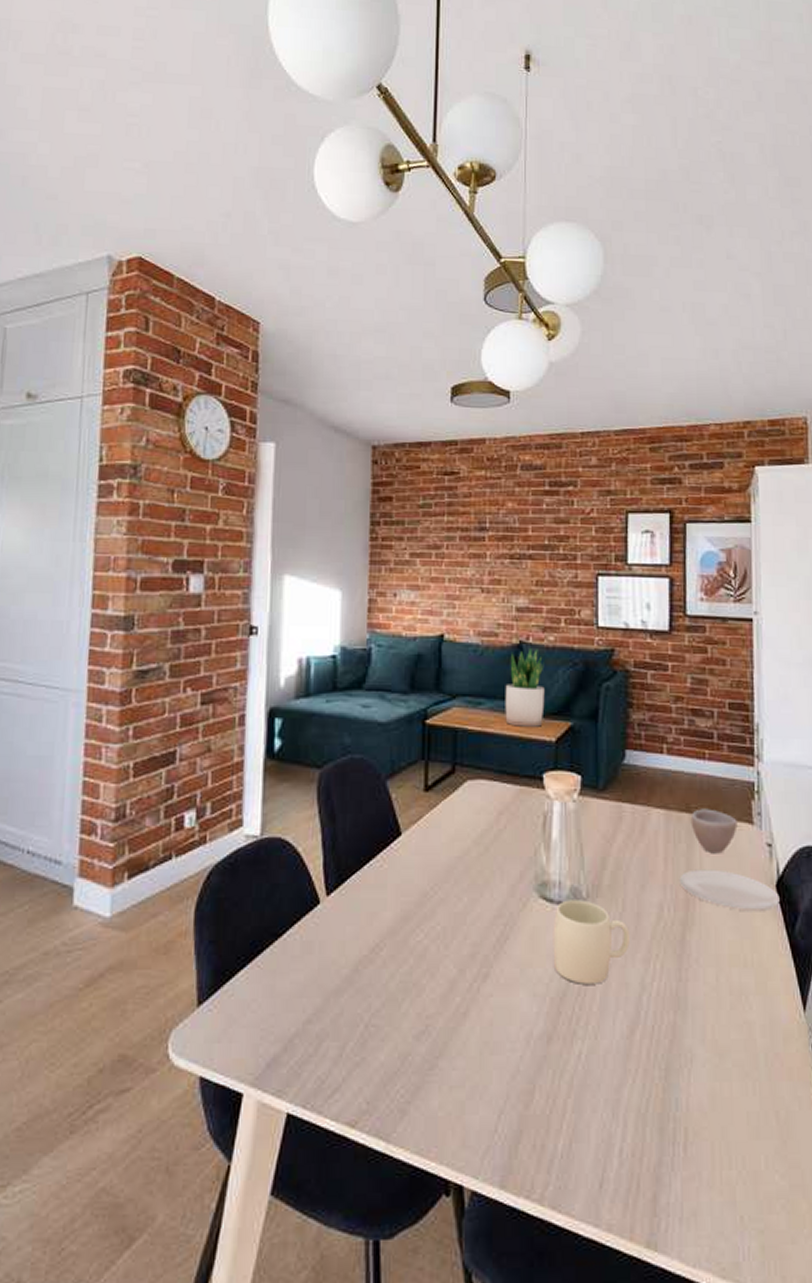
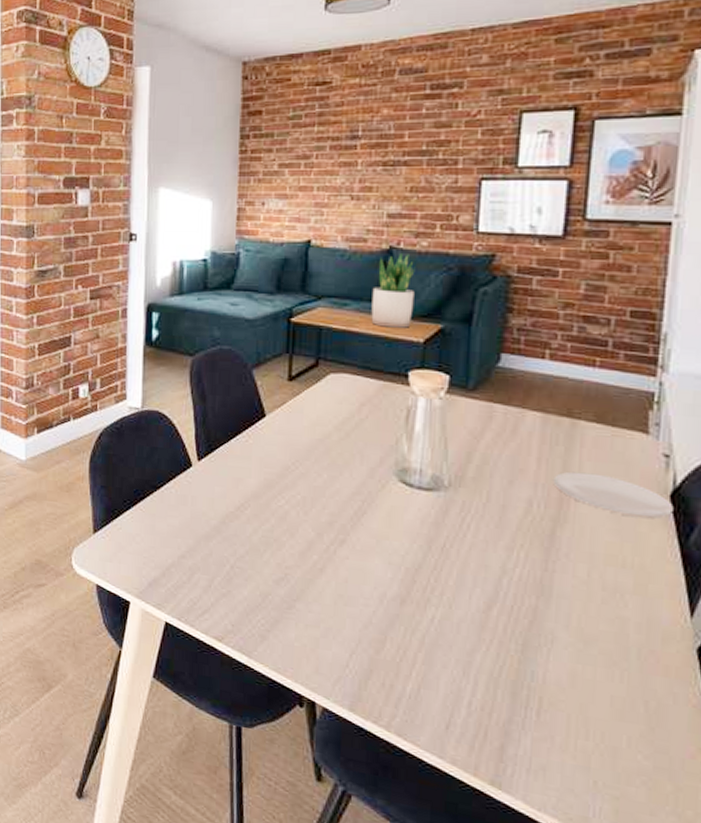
mug: present [553,900,631,984] -> none [410,486,494,563]
cup: present [690,808,738,854] -> none [571,414,629,460]

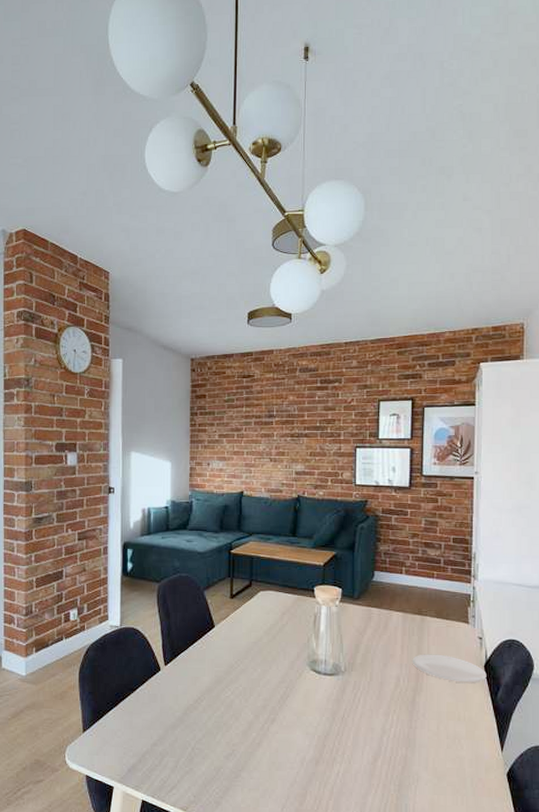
planter: present [371,254,416,328] -> none [287,501,316,555]

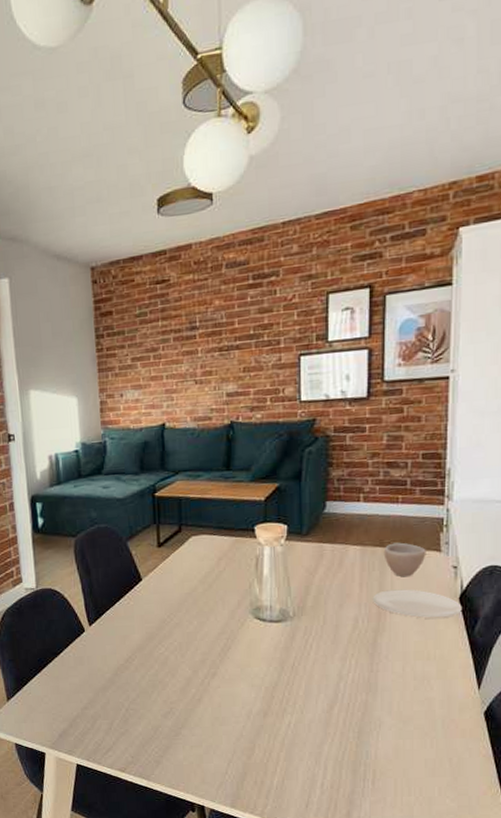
cup: none [421,612,457,644] -> present [383,542,426,577]

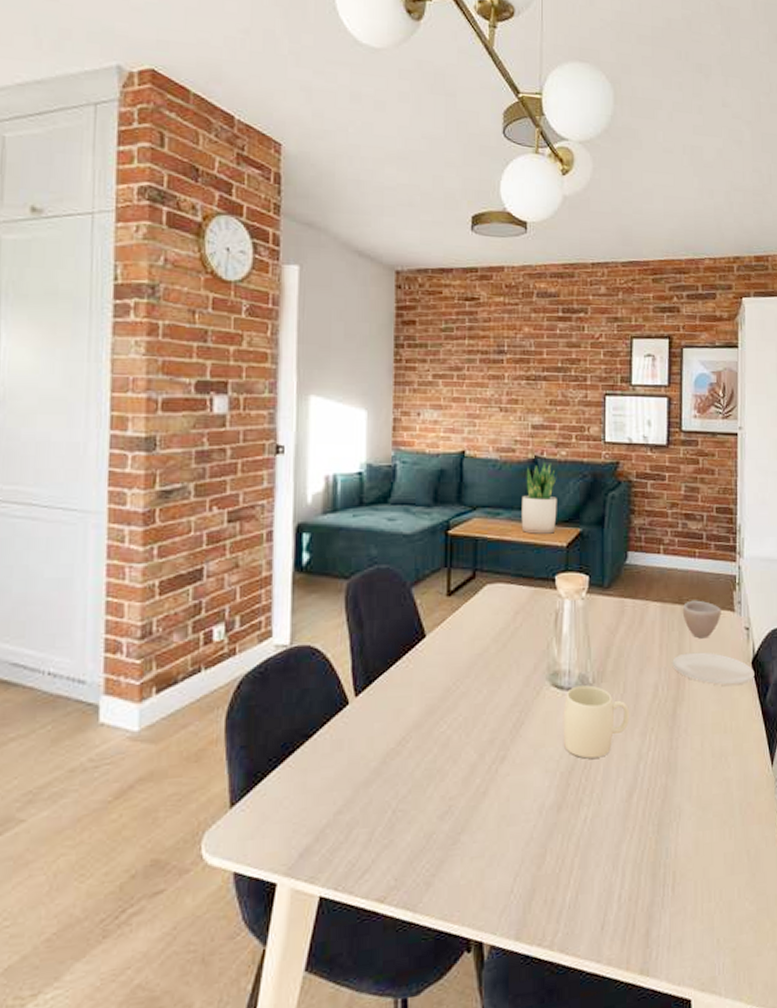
planter: none [220,426,254,492] -> present [521,463,557,534]
mug: none [266,618,330,677] -> present [563,685,630,759]

